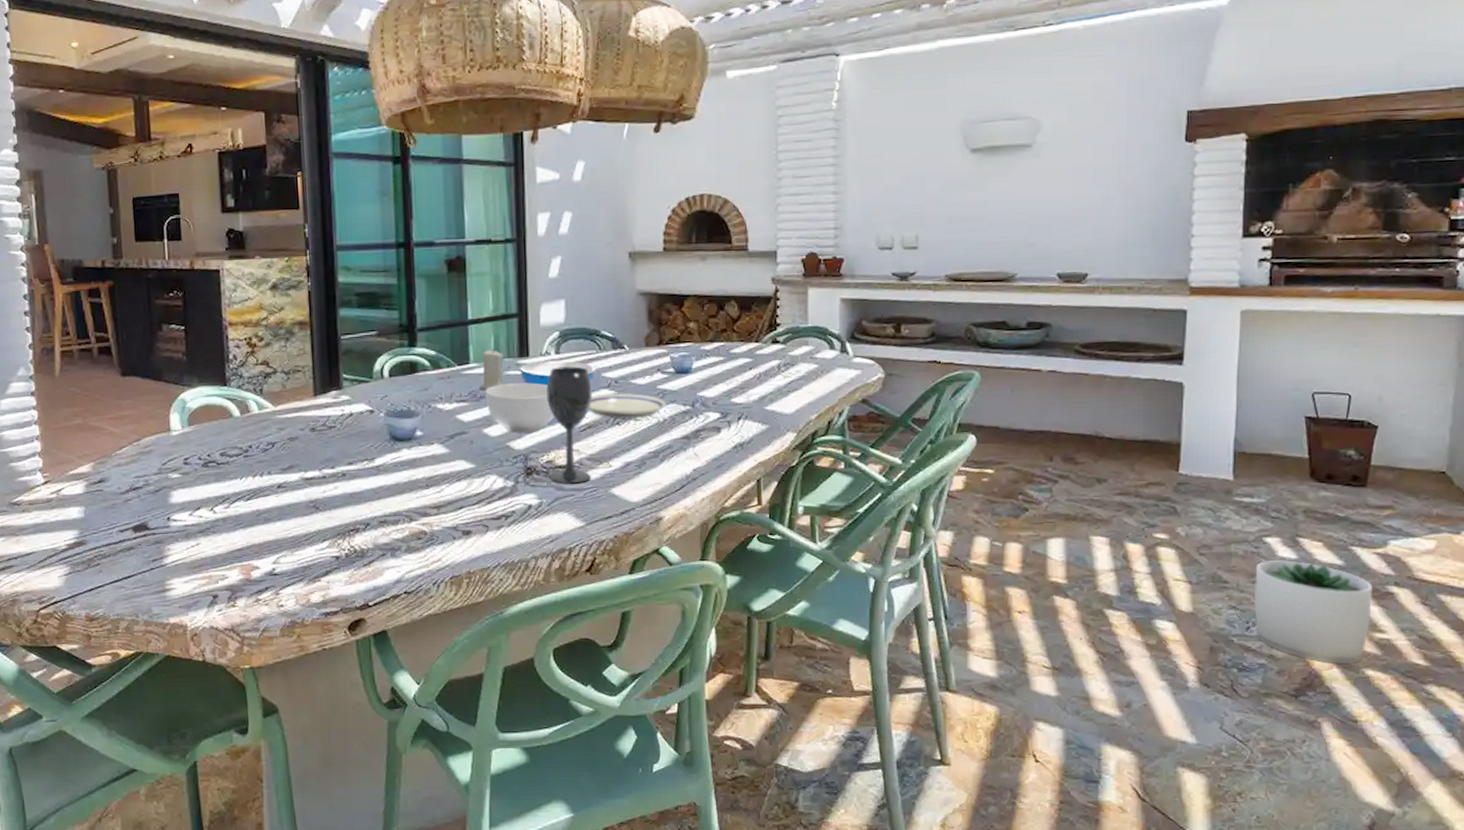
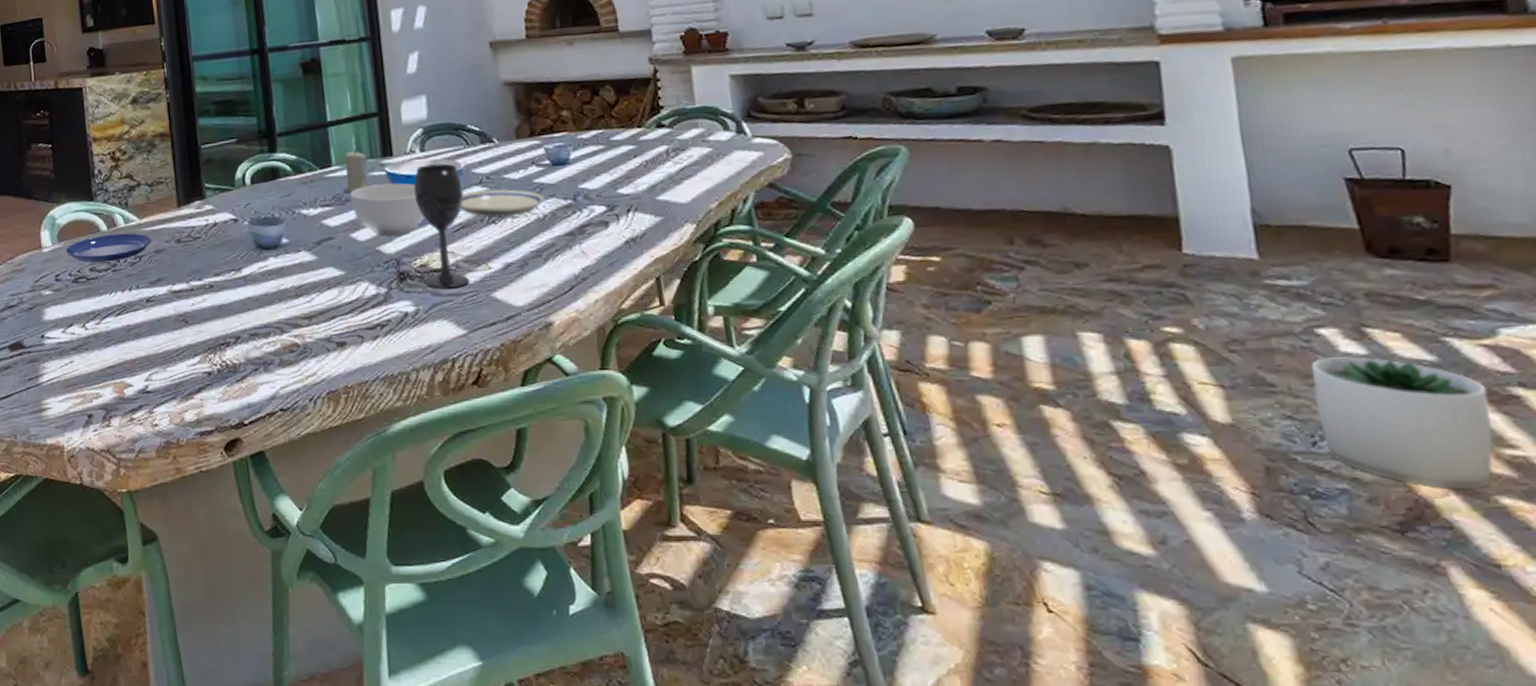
plate: none [196,419,285,448] -> present [66,233,151,263]

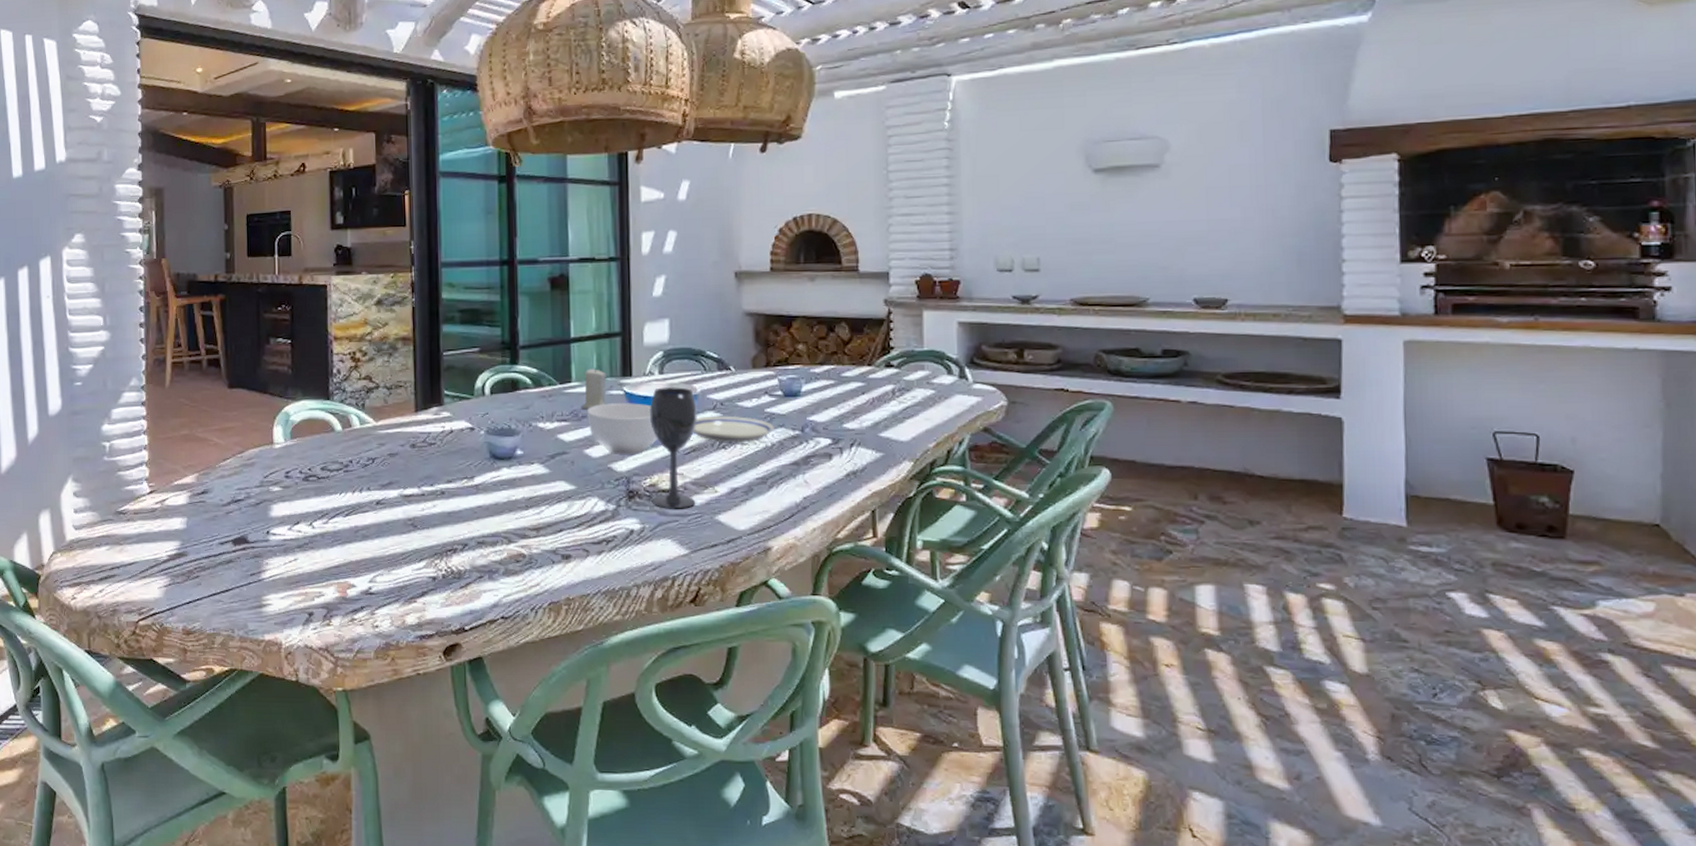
plate: present [66,233,151,263] -> none [298,434,386,462]
planter: present [1311,357,1494,489] -> none [1439,619,1584,741]

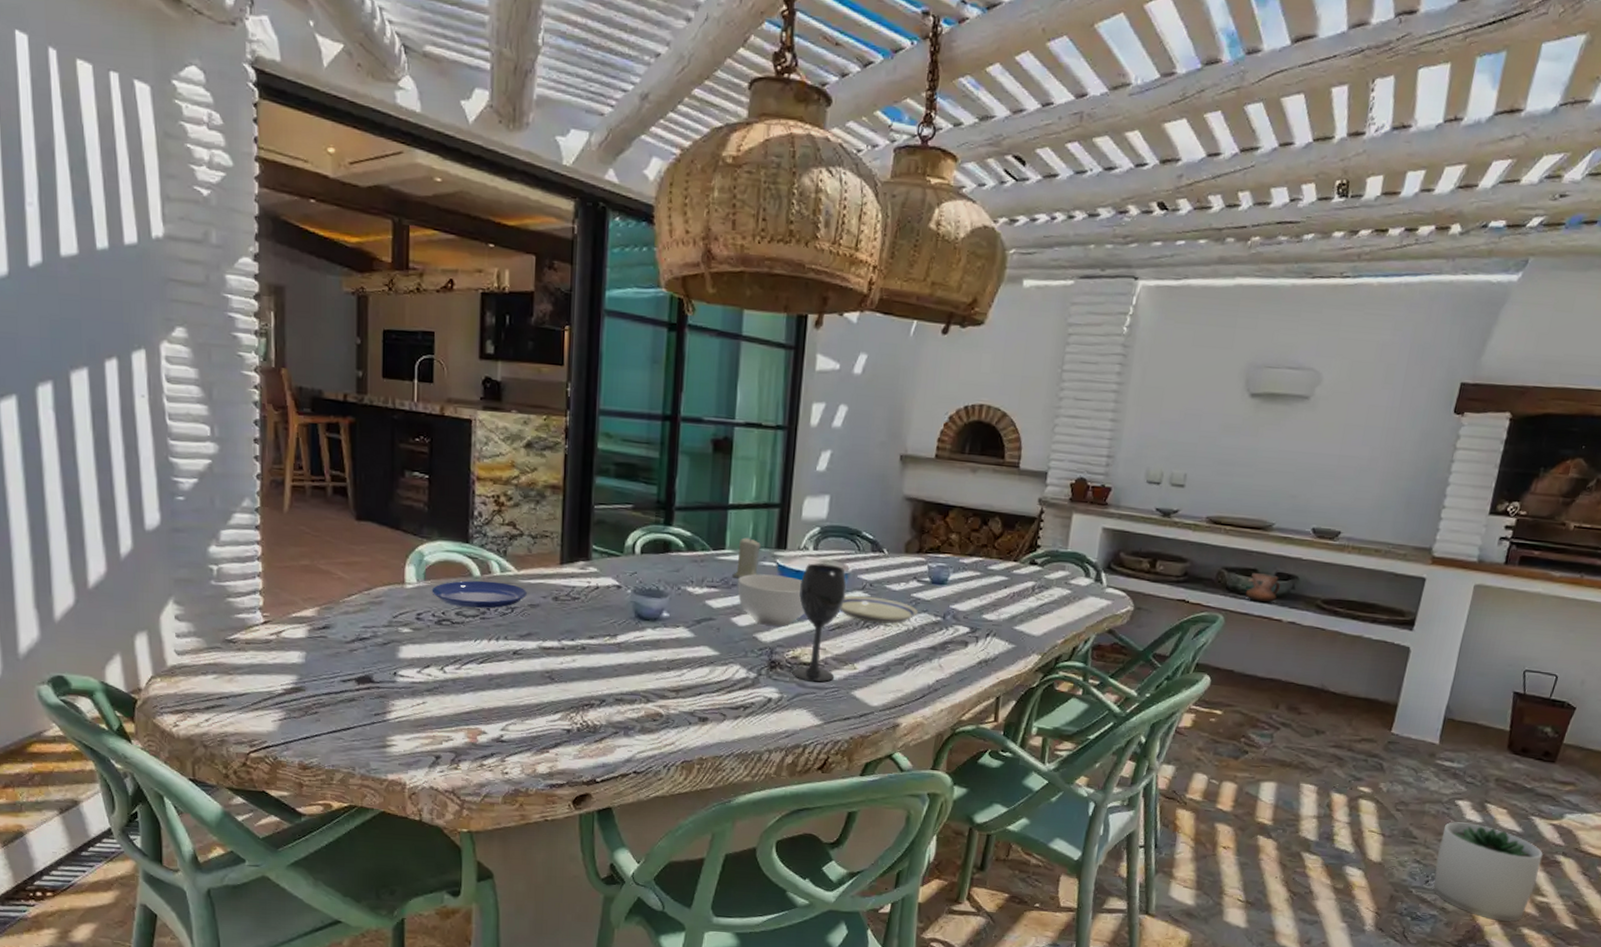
plate: none [298,434,386,462] -> present [432,580,527,609]
ceramic jug: none [1131,352,1171,383] -> present [1245,573,1281,603]
planter: none [1439,619,1584,741] -> present [1433,822,1543,922]

